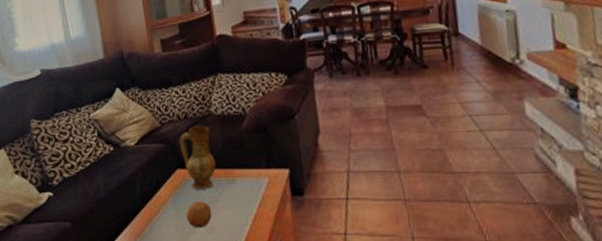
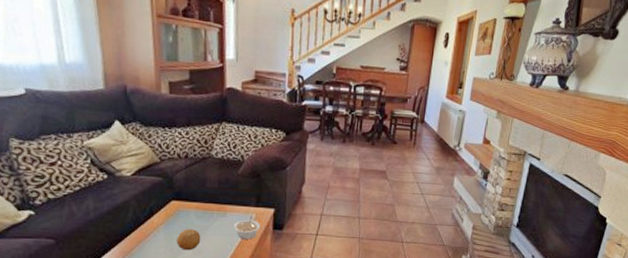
ceramic jug: present [179,125,216,190] -> none [177,165,210,220]
legume: none [245,180,277,211] -> present [233,216,261,240]

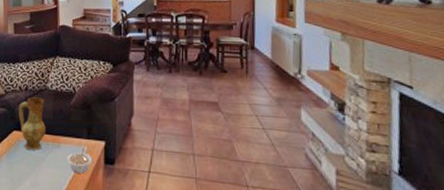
ceramic jug: none [177,165,210,220] -> present [18,97,46,150]
fruit: present [177,228,201,251] -> none [16,159,38,182]

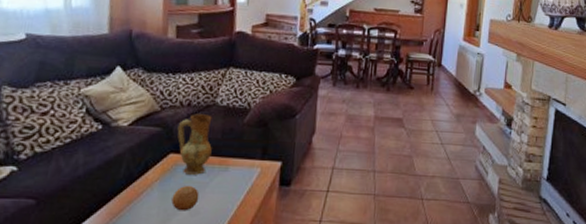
fruit: none [16,159,38,182] -> present [171,185,200,211]
legume: present [67,148,93,174] -> none [236,170,266,198]

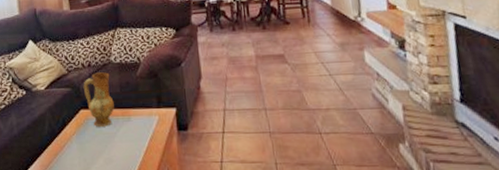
fruit: present [171,185,200,211] -> none [88,136,110,160]

